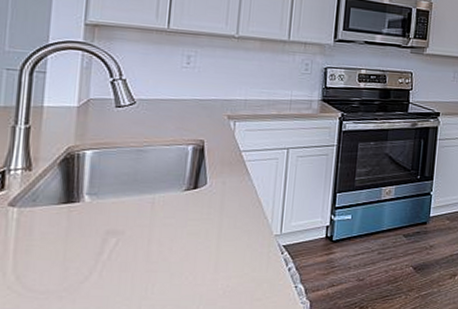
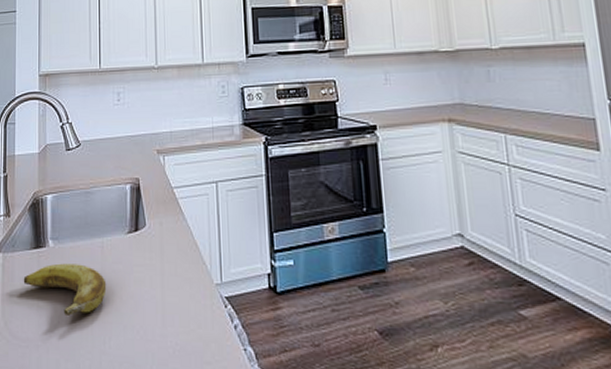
banana: none [45,218,155,267] -> present [23,263,107,316]

